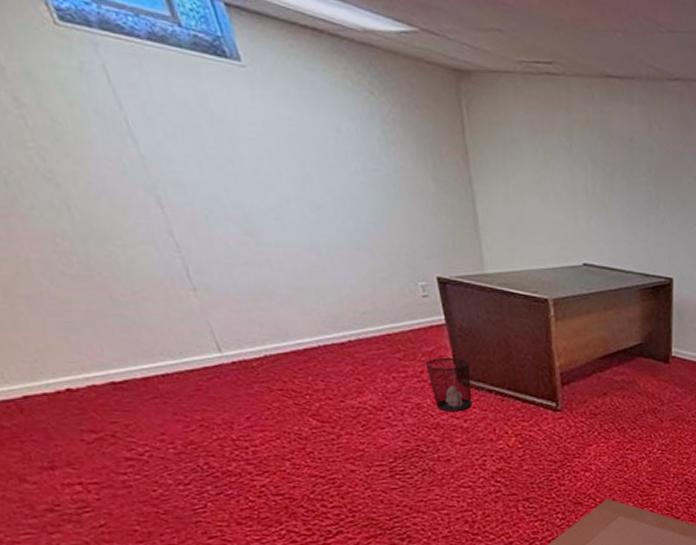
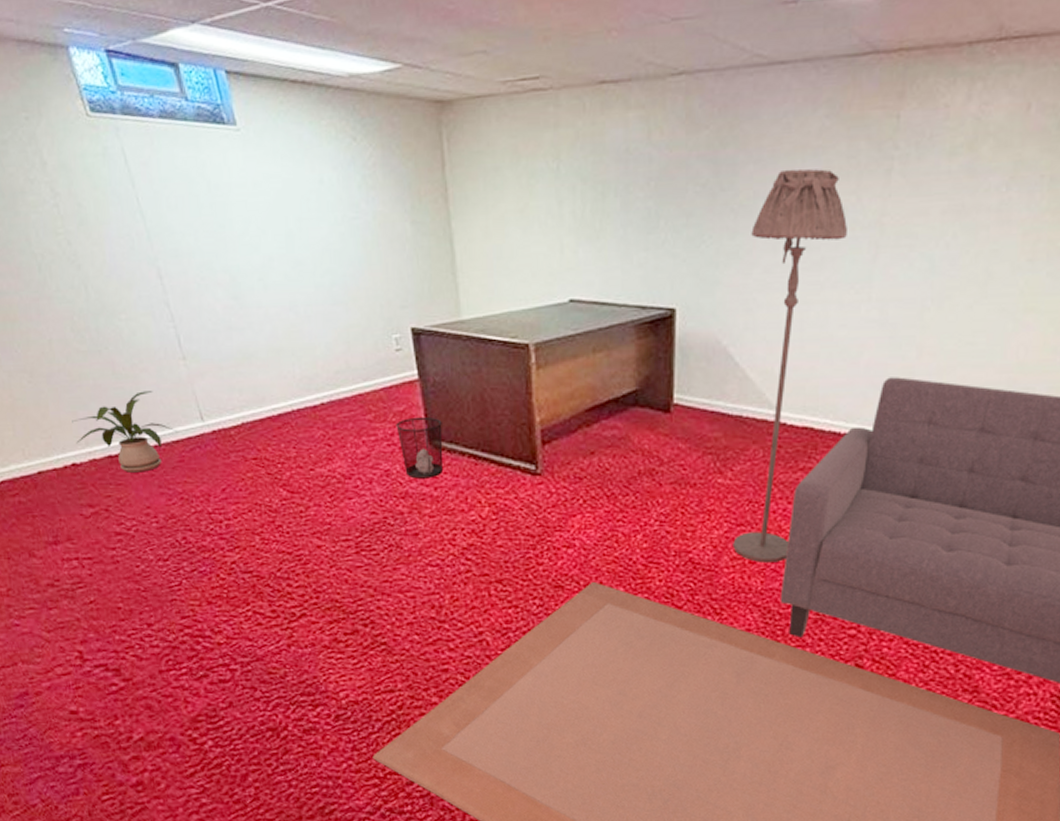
house plant: none [62,319,193,400] -> present [72,391,179,473]

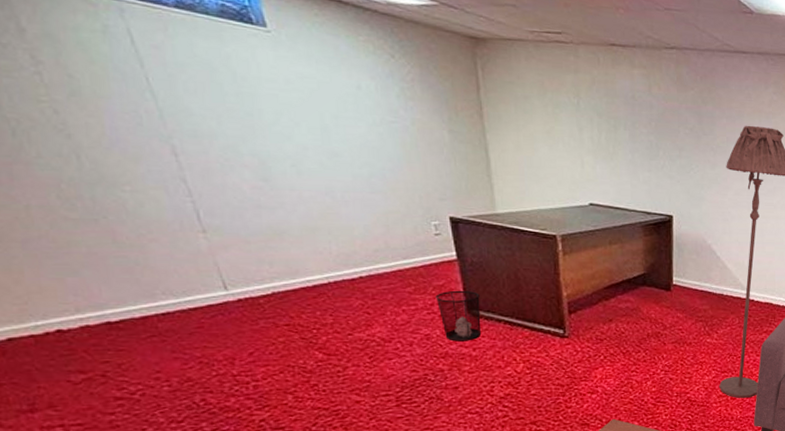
house plant: present [72,391,179,473] -> none [57,260,197,339]

